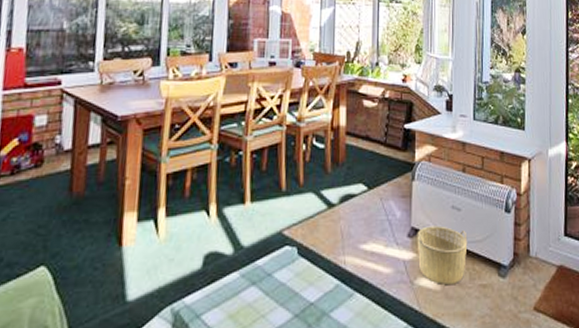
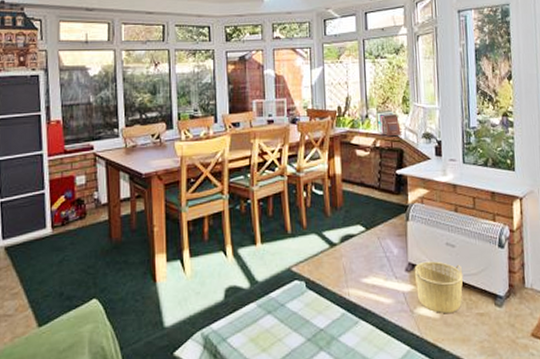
books: none [386,59,412,88] -> present [375,110,401,137]

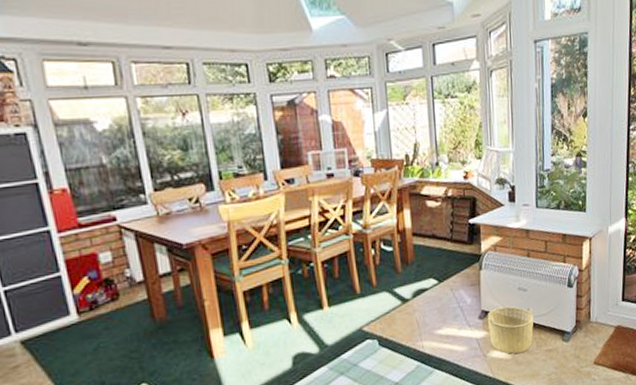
books: present [375,110,401,137] -> none [446,156,474,185]

